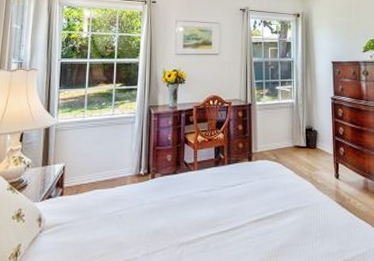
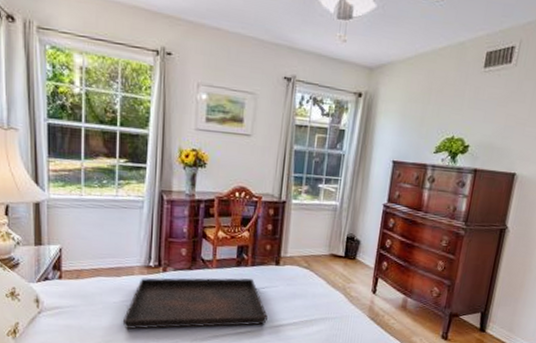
serving tray: none [115,176,246,240] -> present [122,277,268,330]

